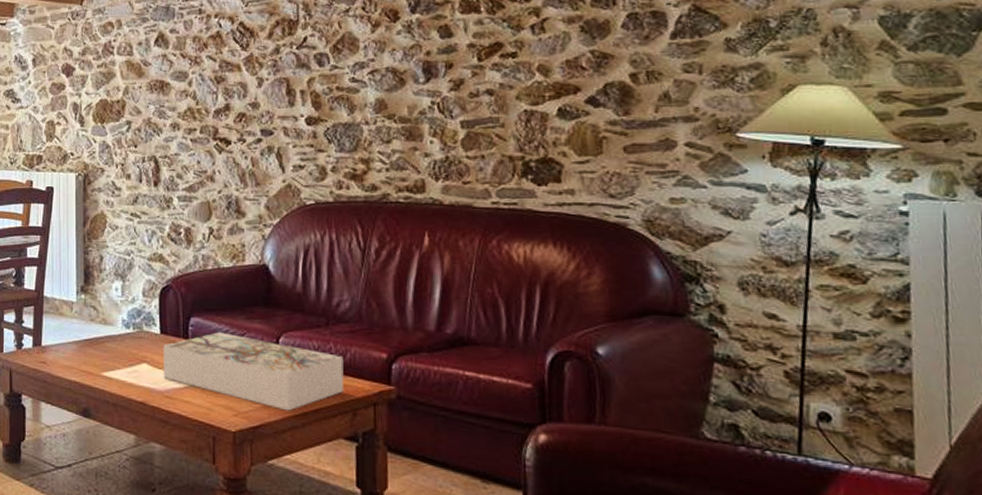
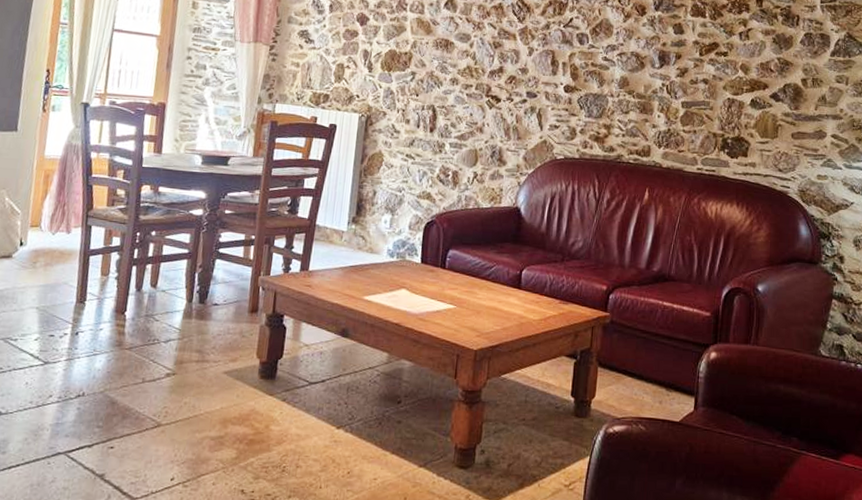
board game: present [162,332,344,411] -> none [419,263,572,333]

